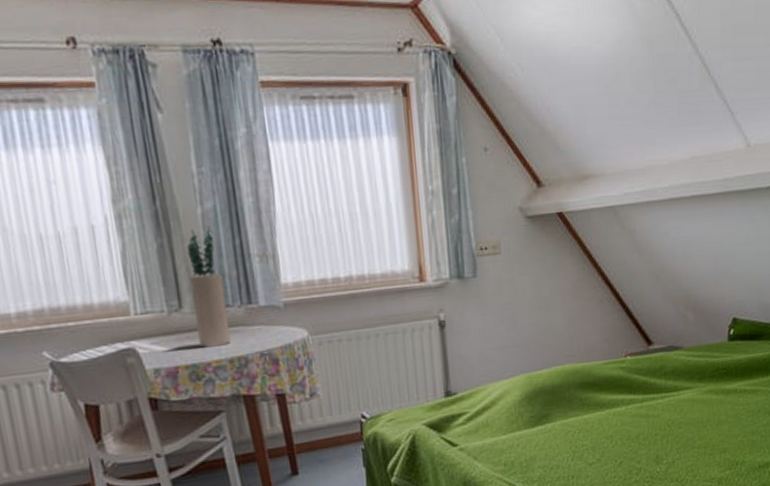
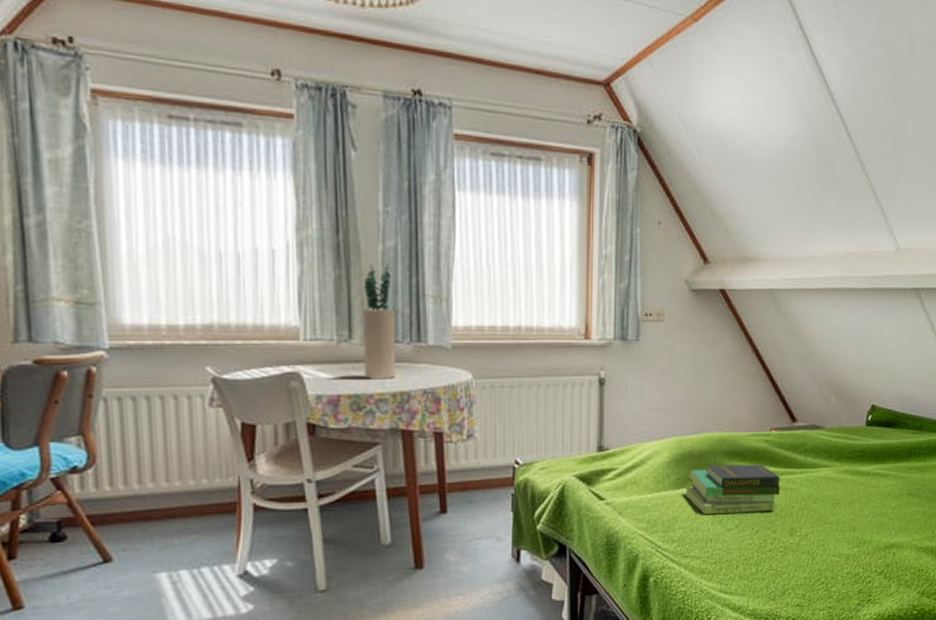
books: none [540,392,641,451] -> present [685,464,780,514]

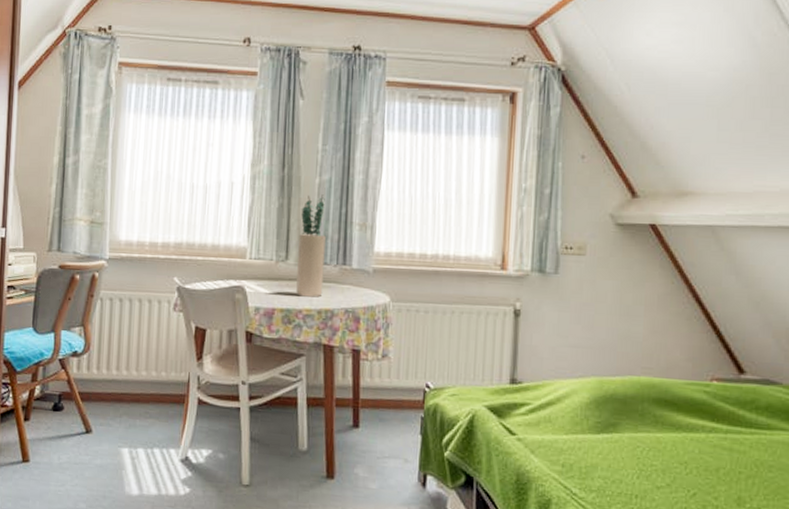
books: present [685,464,780,514] -> none [606,411,724,474]

